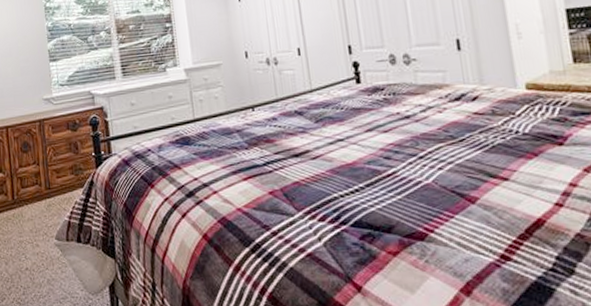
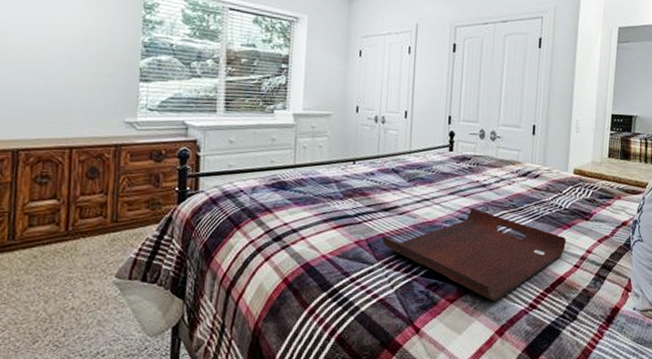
serving tray: none [298,144,536,253] -> present [382,208,566,301]

